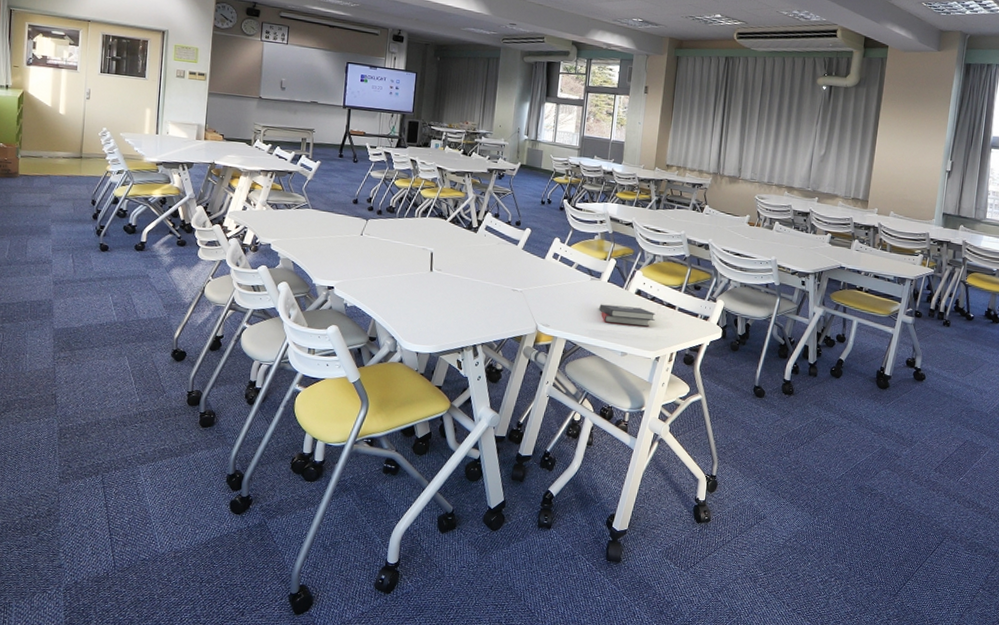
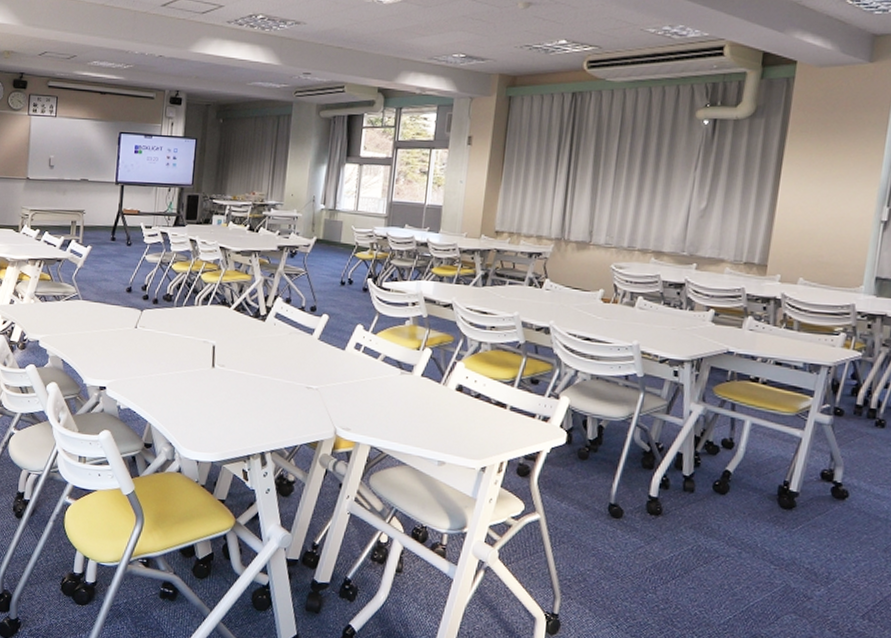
hardback book: present [599,304,656,327] -> none [410,403,481,430]

